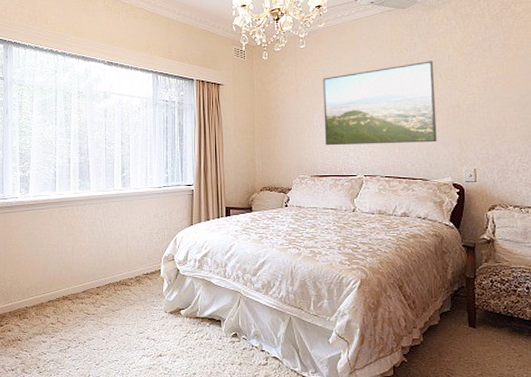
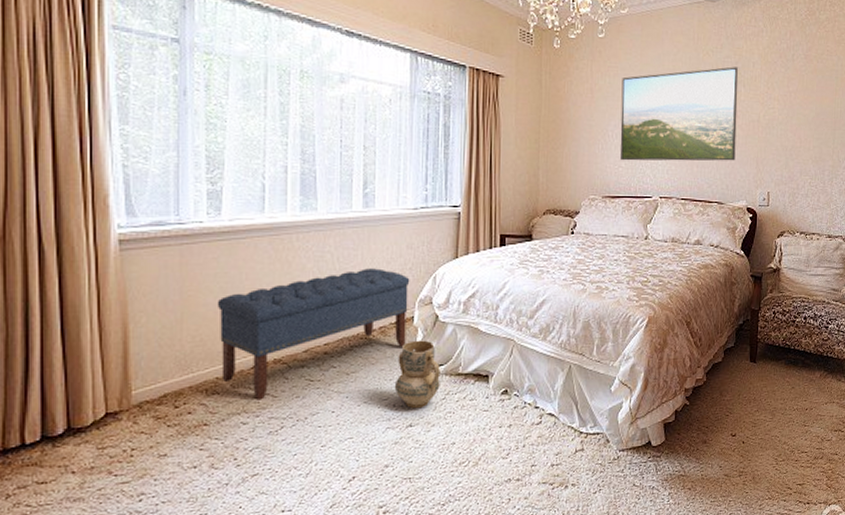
bench: none [26,232,157,326] -> present [217,268,410,400]
ceramic jug: none [147,288,182,343] -> present [394,340,440,409]

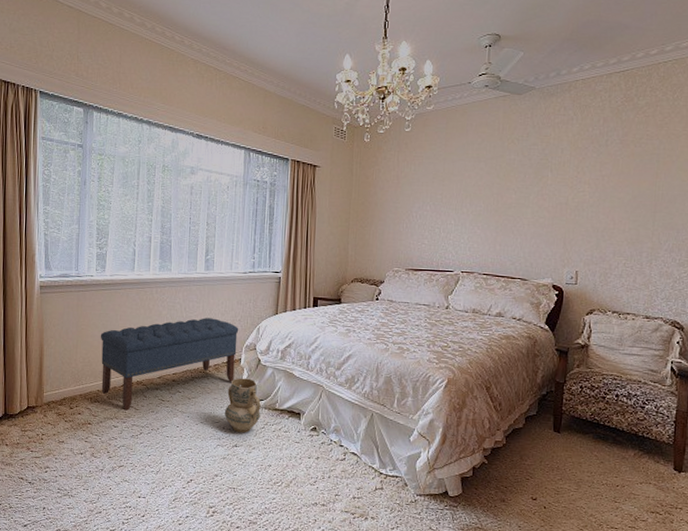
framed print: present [620,66,738,161] -> none [423,153,545,241]

